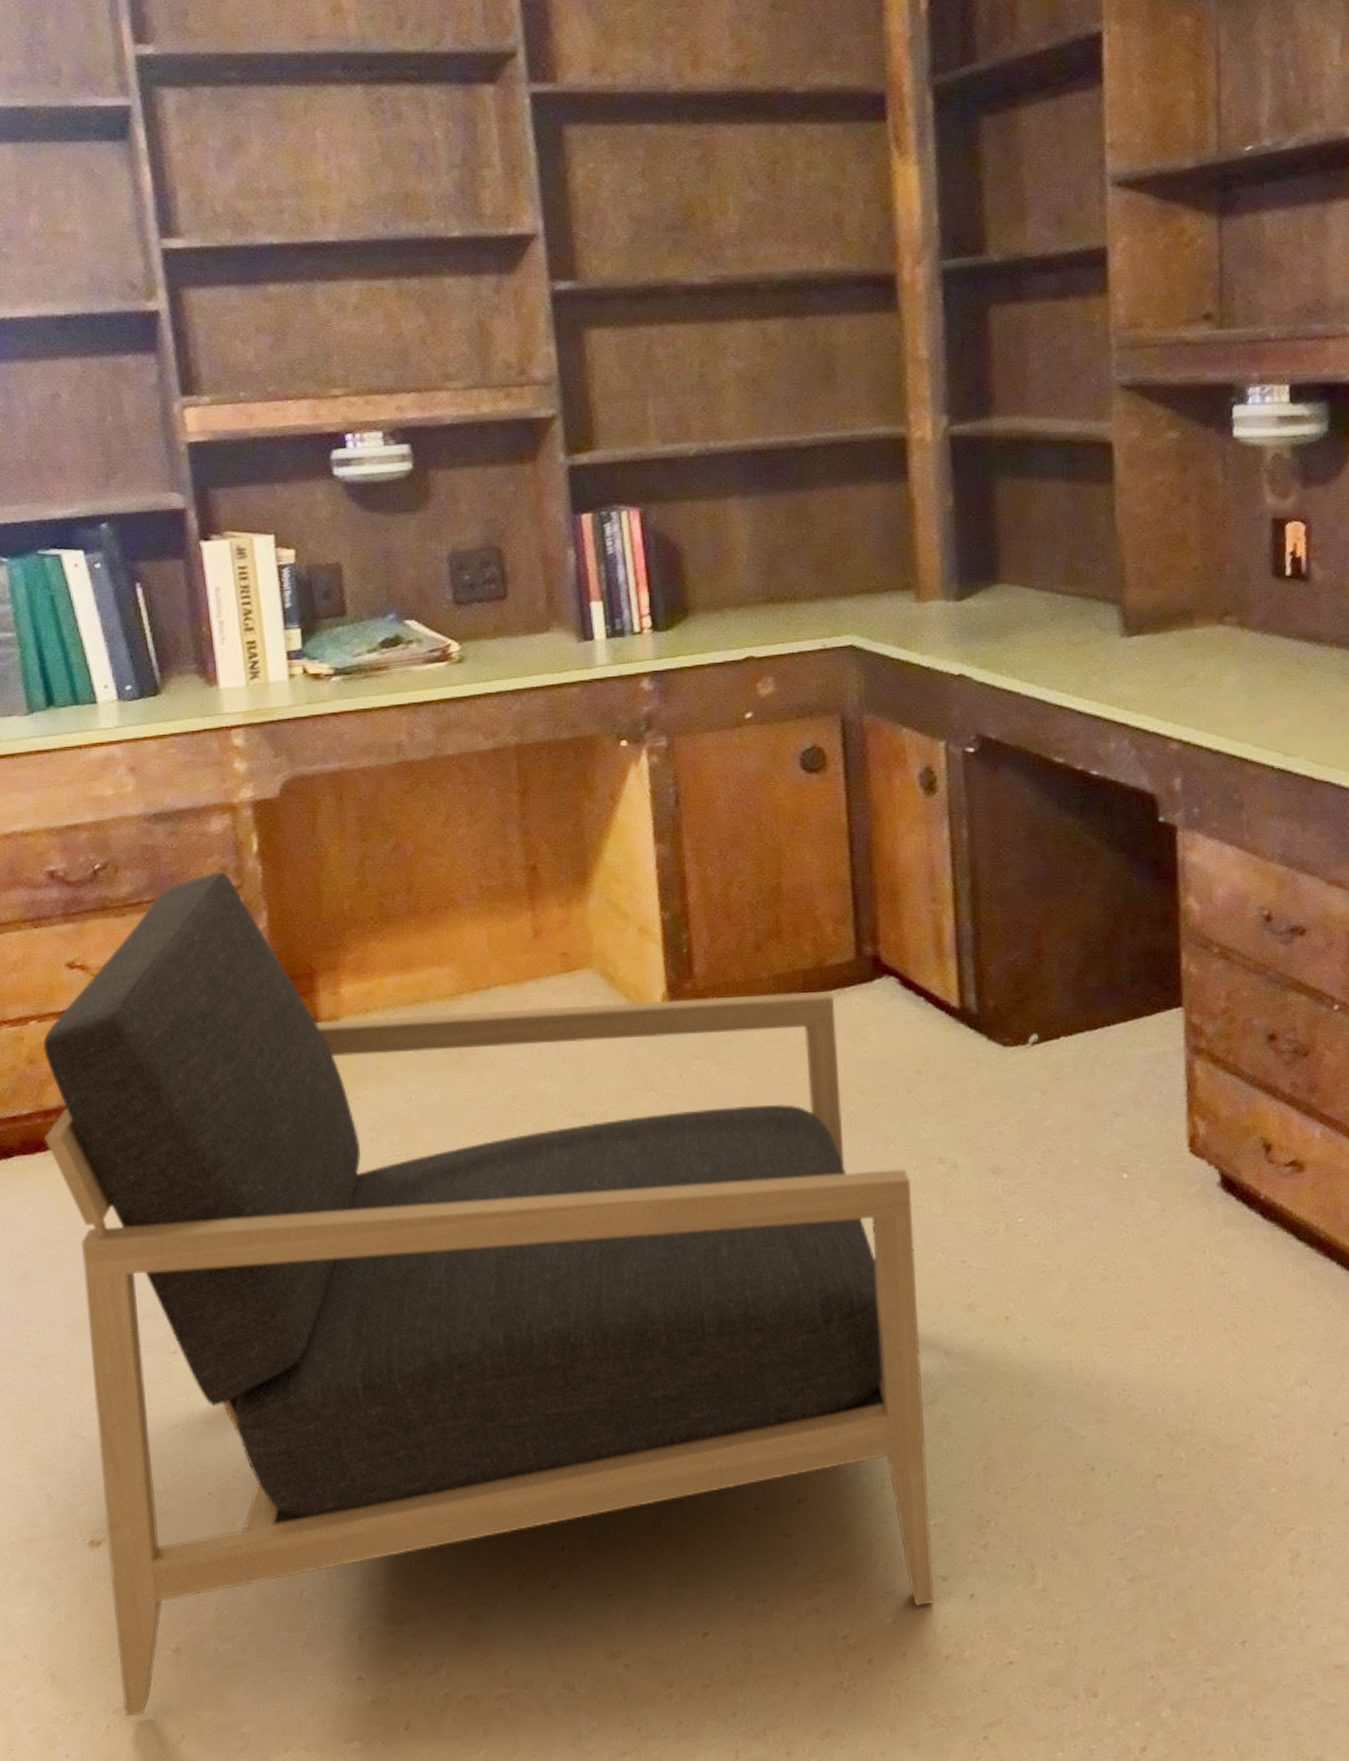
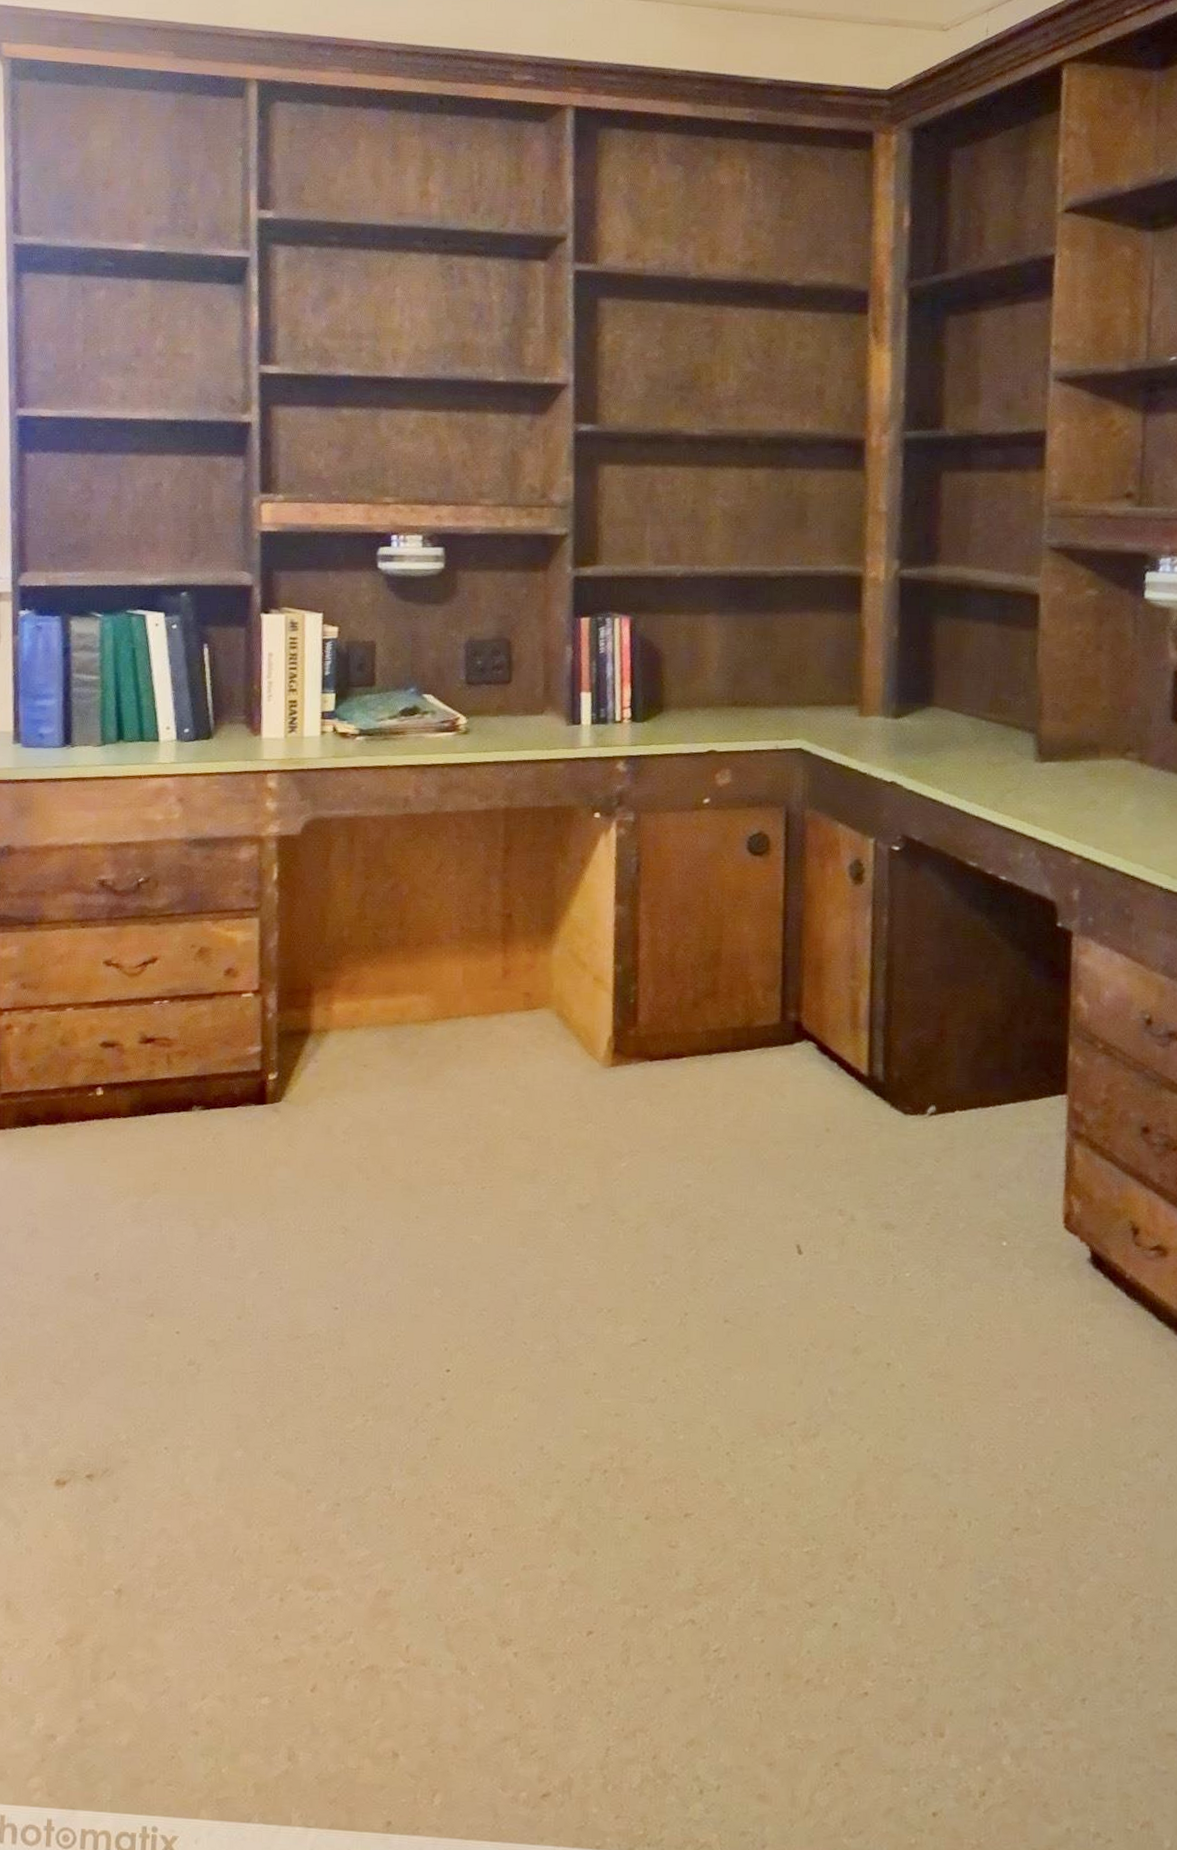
armchair: present [42,872,934,1717] -> none [65,894,811,1649]

